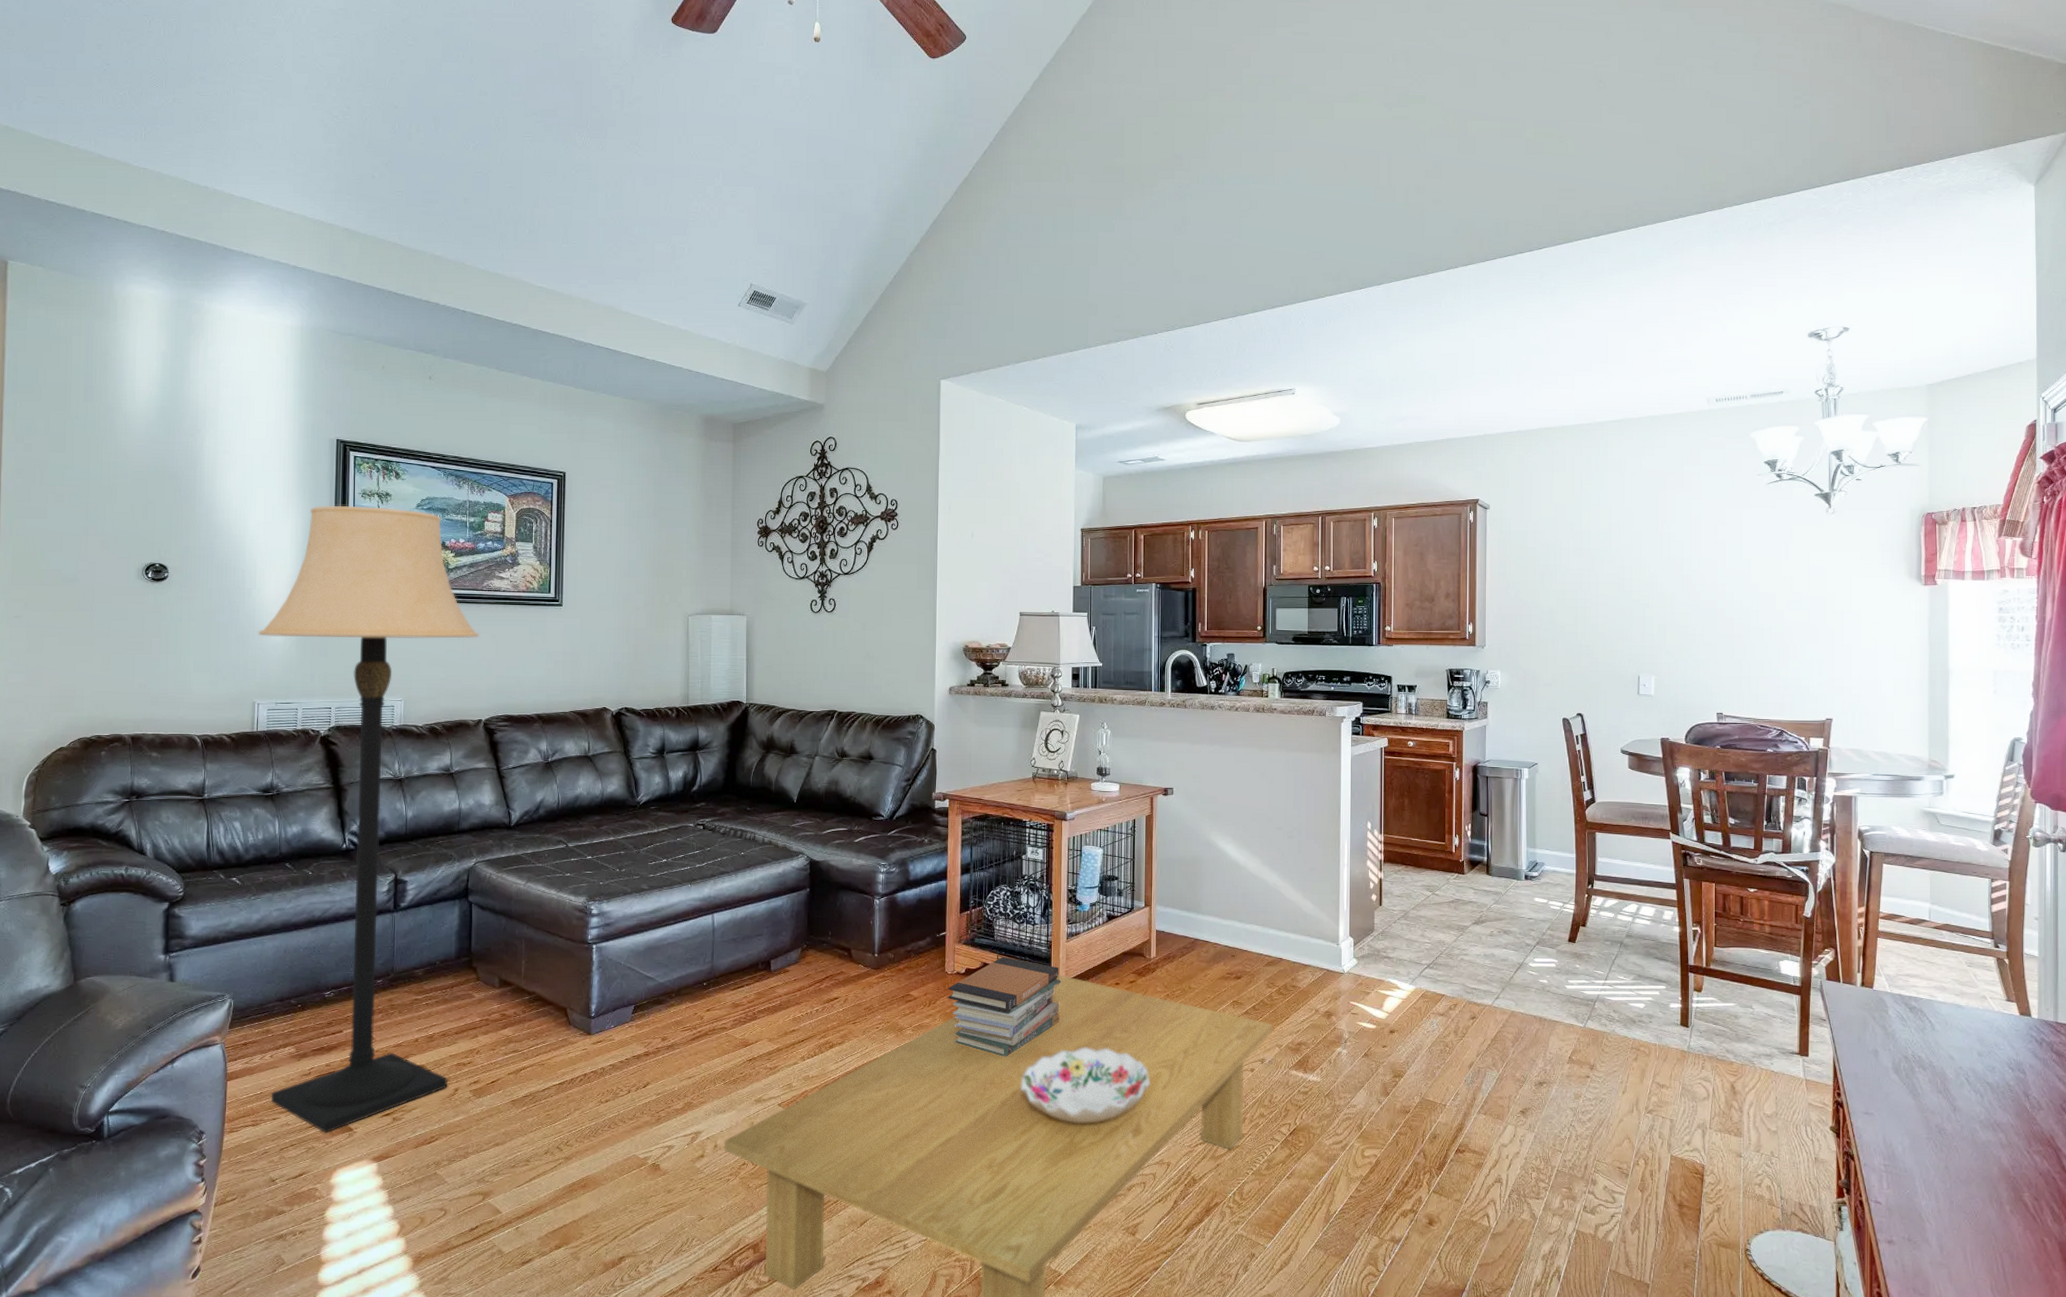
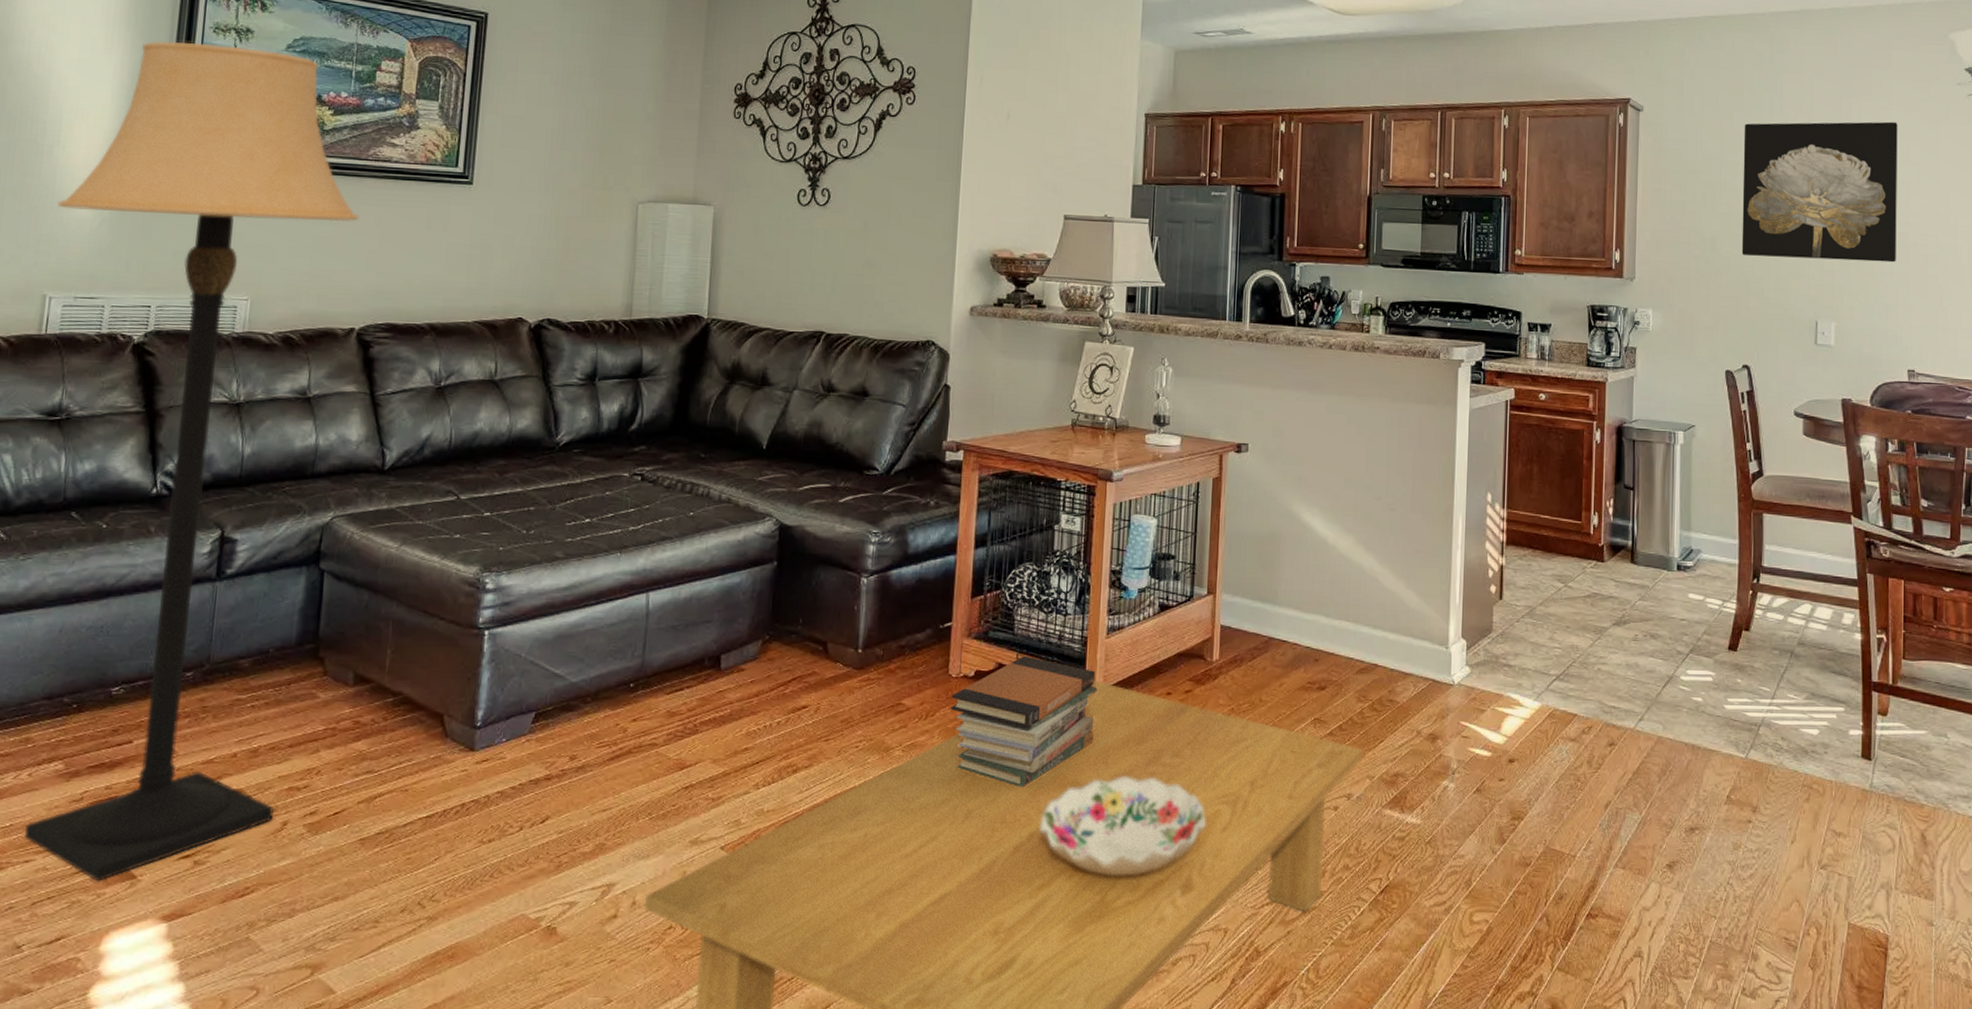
wall art: none [1574,509,1707,625] -> present [1741,121,1898,263]

